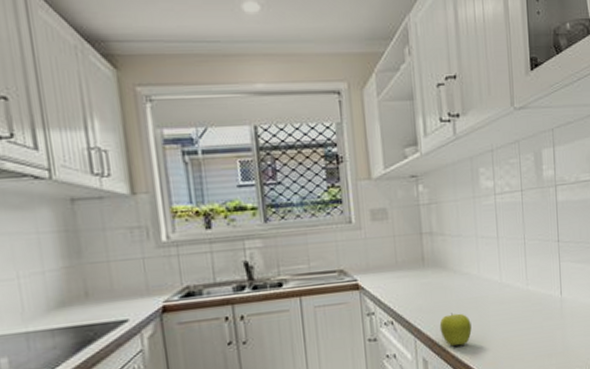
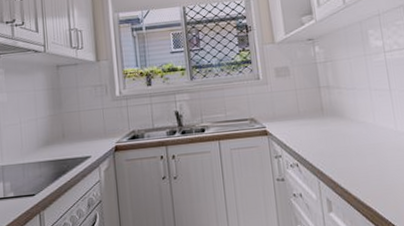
fruit: present [439,313,472,346] -> none [340,157,372,189]

